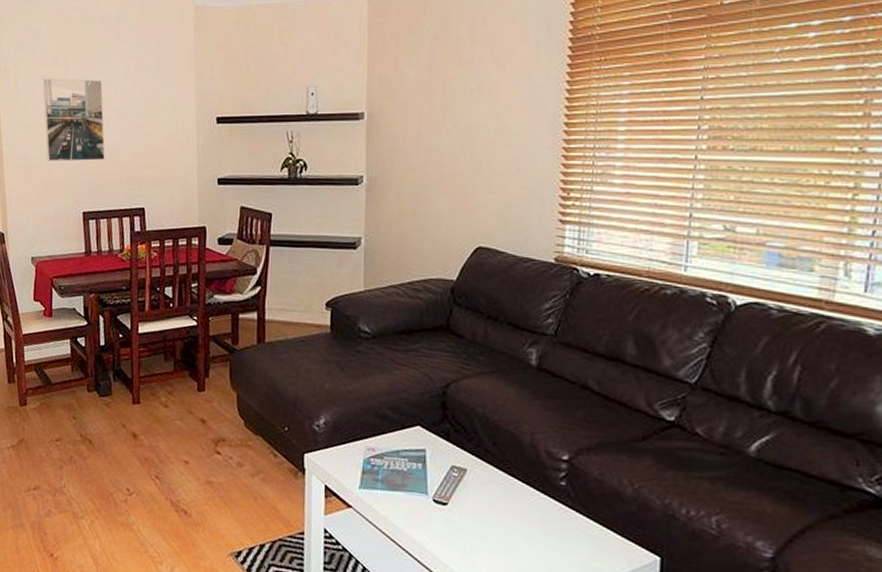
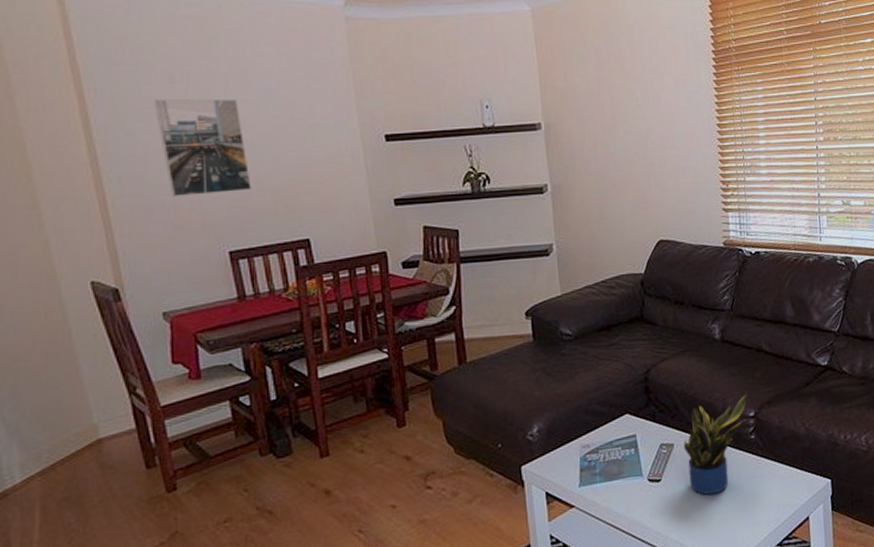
potted plant: none [477,433,563,535] -> present [683,393,748,495]

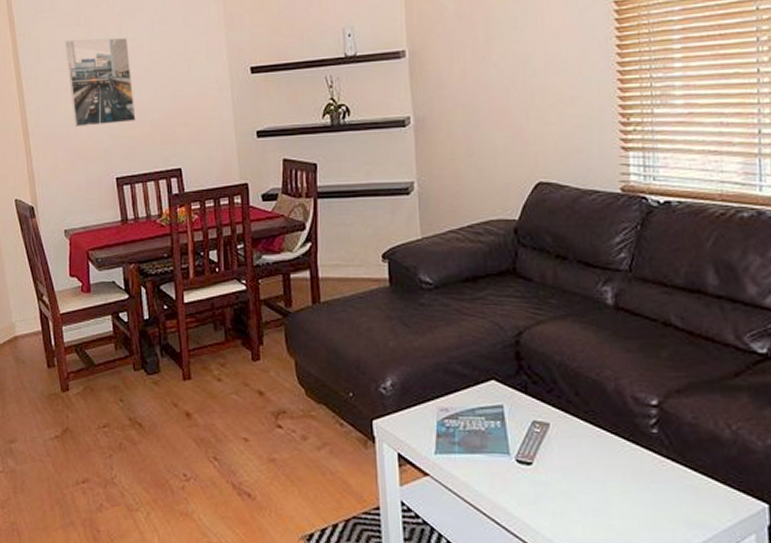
potted plant: present [683,393,748,495] -> none [561,375,649,492]

